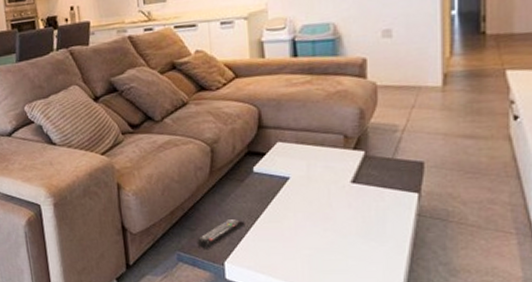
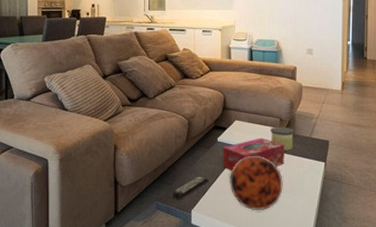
tissue box: none [261,163,354,210] -> present [222,138,285,170]
decorative ball: none [273,187,354,262] -> present [229,155,283,211]
candle: none [330,146,368,180] -> present [270,126,295,151]

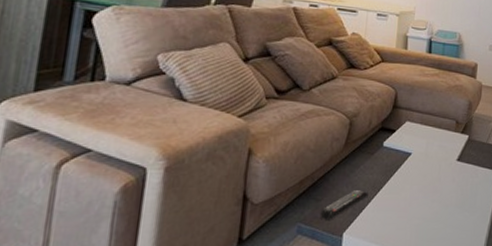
tissue box: present [222,138,285,170] -> none [386,142,459,182]
decorative ball: present [229,155,283,211] -> none [392,163,455,231]
candle: present [270,126,295,151] -> none [444,130,471,158]

